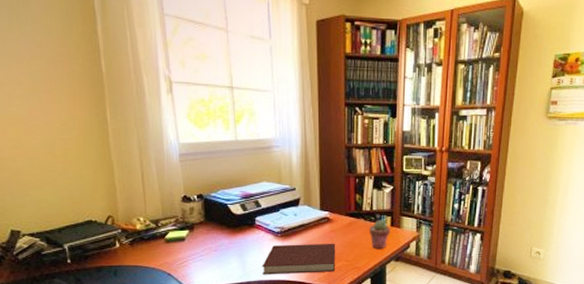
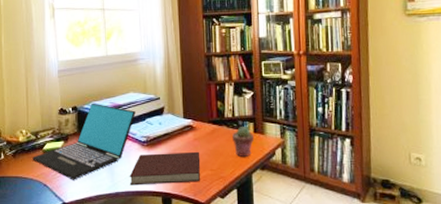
laptop: none [153,191,269,270] -> present [32,103,136,180]

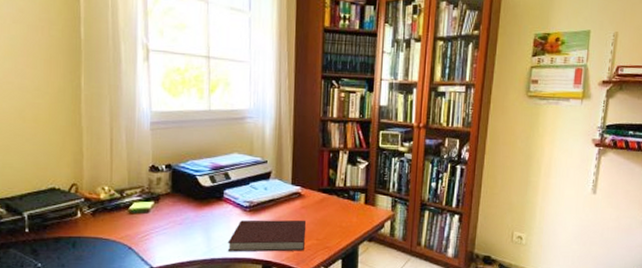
laptop: present [32,103,136,180] -> none [116,161,239,244]
potted succulent: present [232,125,254,158] -> none [342,196,364,229]

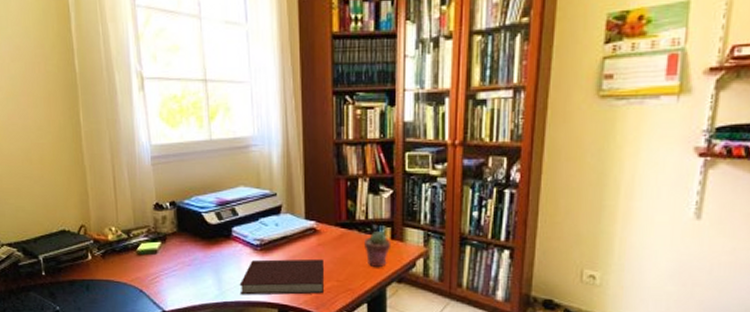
potted succulent: none [342,196,364,229] -> present [365,230,390,268]

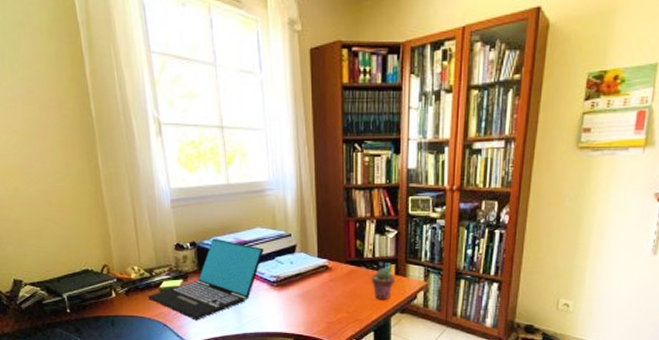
laptop: none [125,197,247,287] -> present [148,238,264,320]
notebook: present [239,258,325,295] -> none [258,293,336,327]

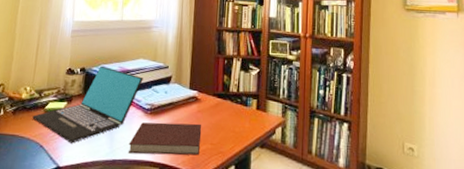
notebook: none [258,293,336,327] -> present [128,122,202,156]
potted succulent: present [372,267,394,301] -> none [235,101,256,134]

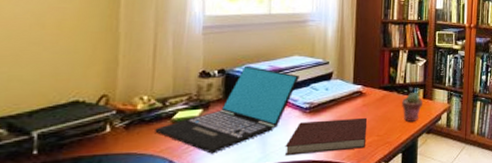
potted succulent: none [235,101,256,134] -> present [402,92,422,123]

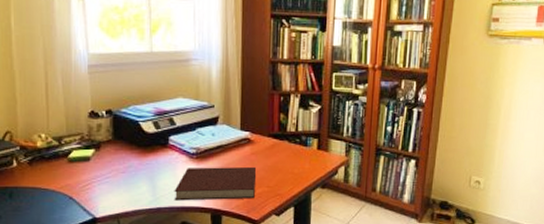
laptop: present [155,65,299,154] -> none [54,107,185,193]
potted succulent: present [402,92,422,123] -> none [294,141,317,175]

